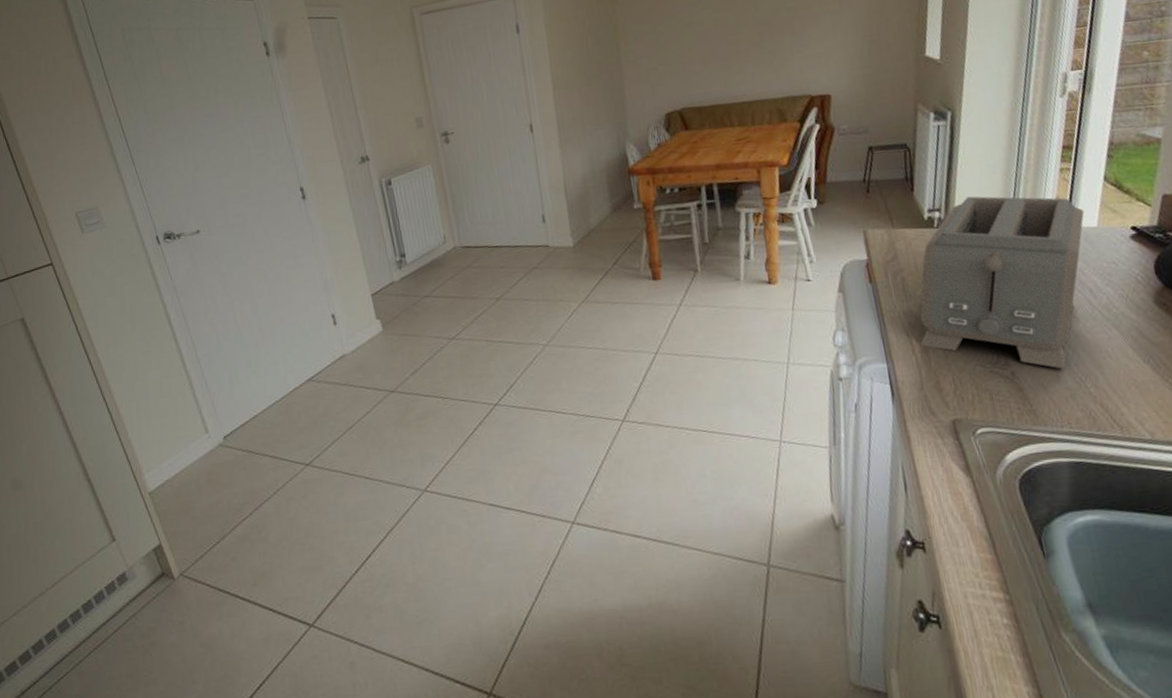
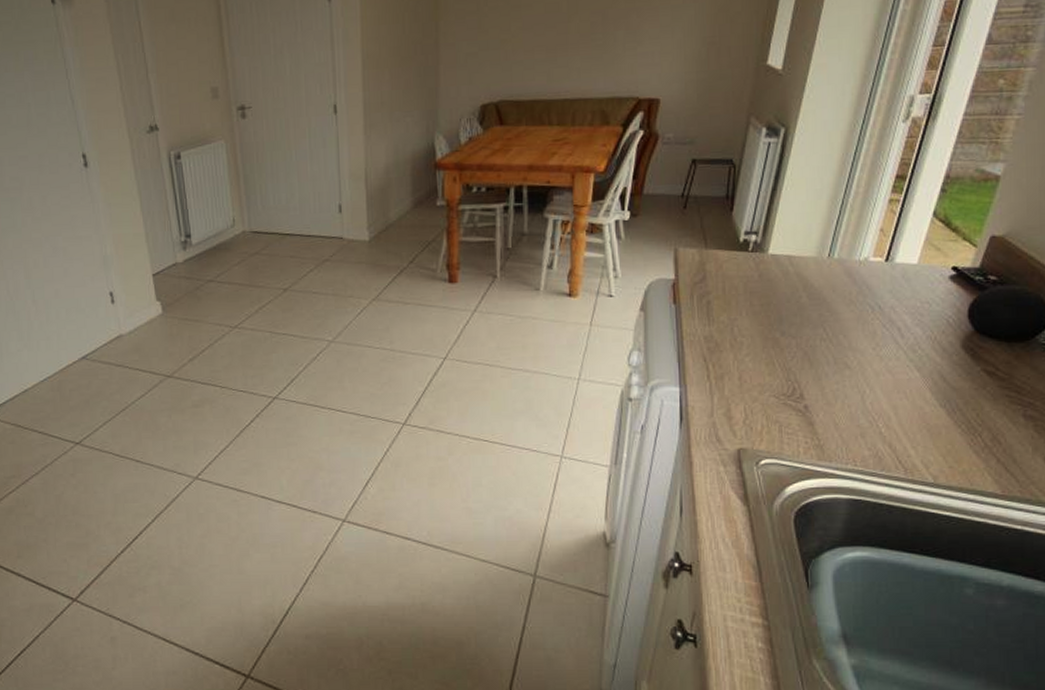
toaster: present [919,196,1085,369] -> none [715,221,907,407]

